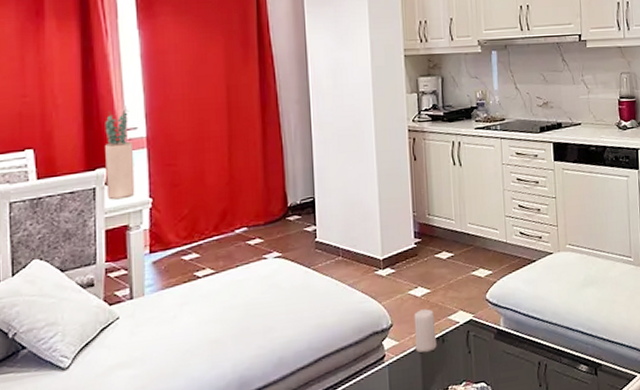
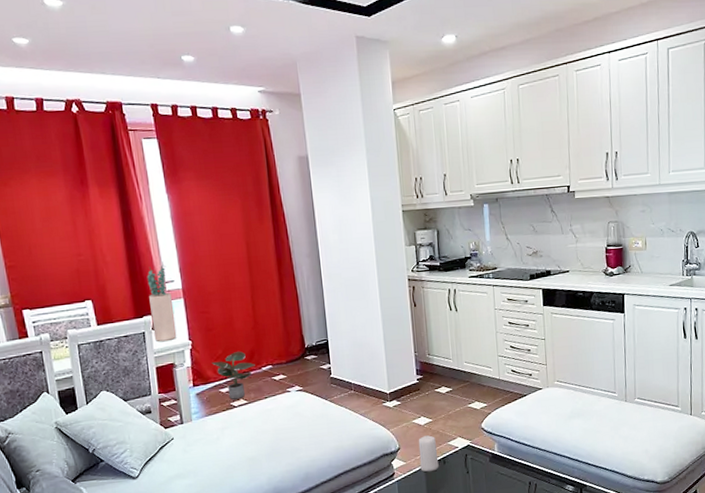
potted plant: none [174,211,227,269] -> present [211,351,255,400]

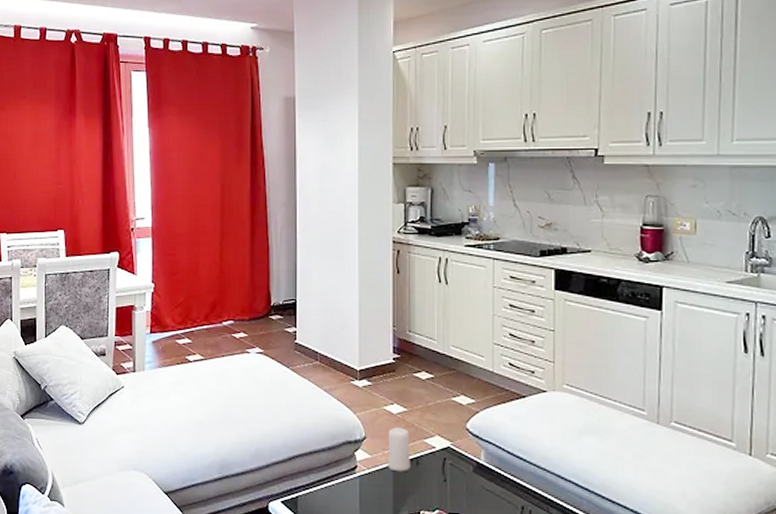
vase: present [147,261,177,342] -> none [118,197,141,282]
potted plant: present [211,351,255,400] -> none [171,301,216,353]

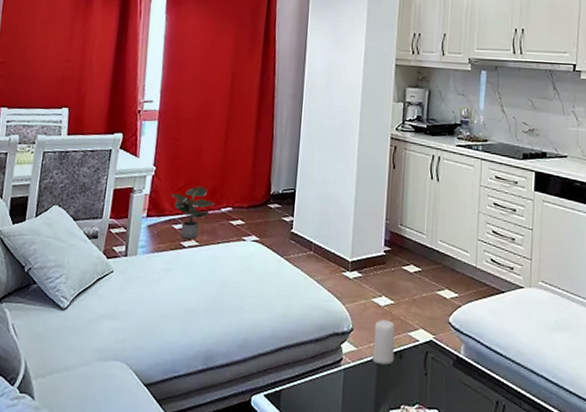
potted plant: none [171,301,216,353] -> present [170,186,215,239]

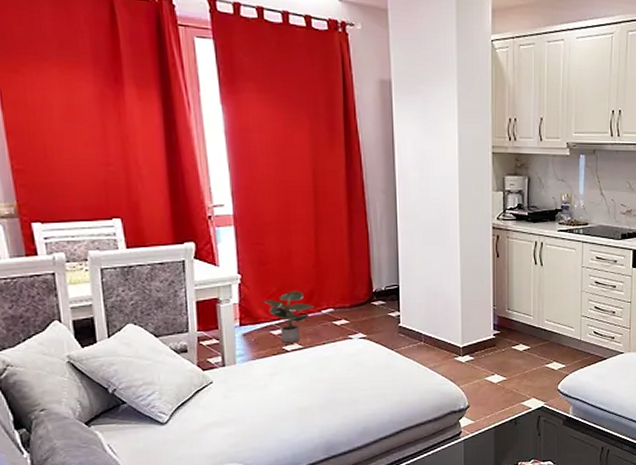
candle: present [372,320,395,366] -> none [489,394,510,433]

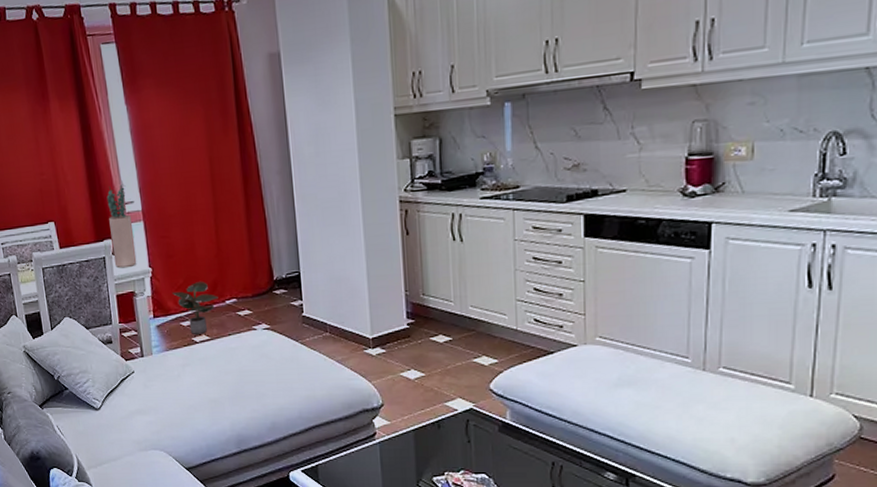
vase: none [191,181,224,273] -> present [106,180,137,268]

